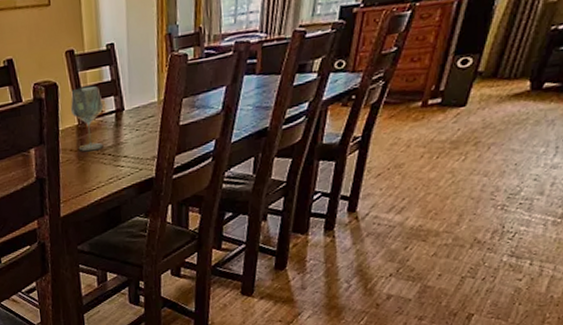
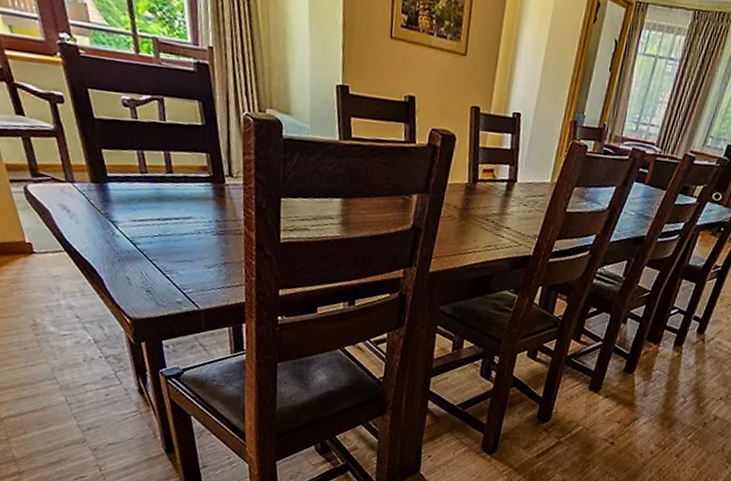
wine glass: present [70,85,104,152] -> none [463,146,498,214]

